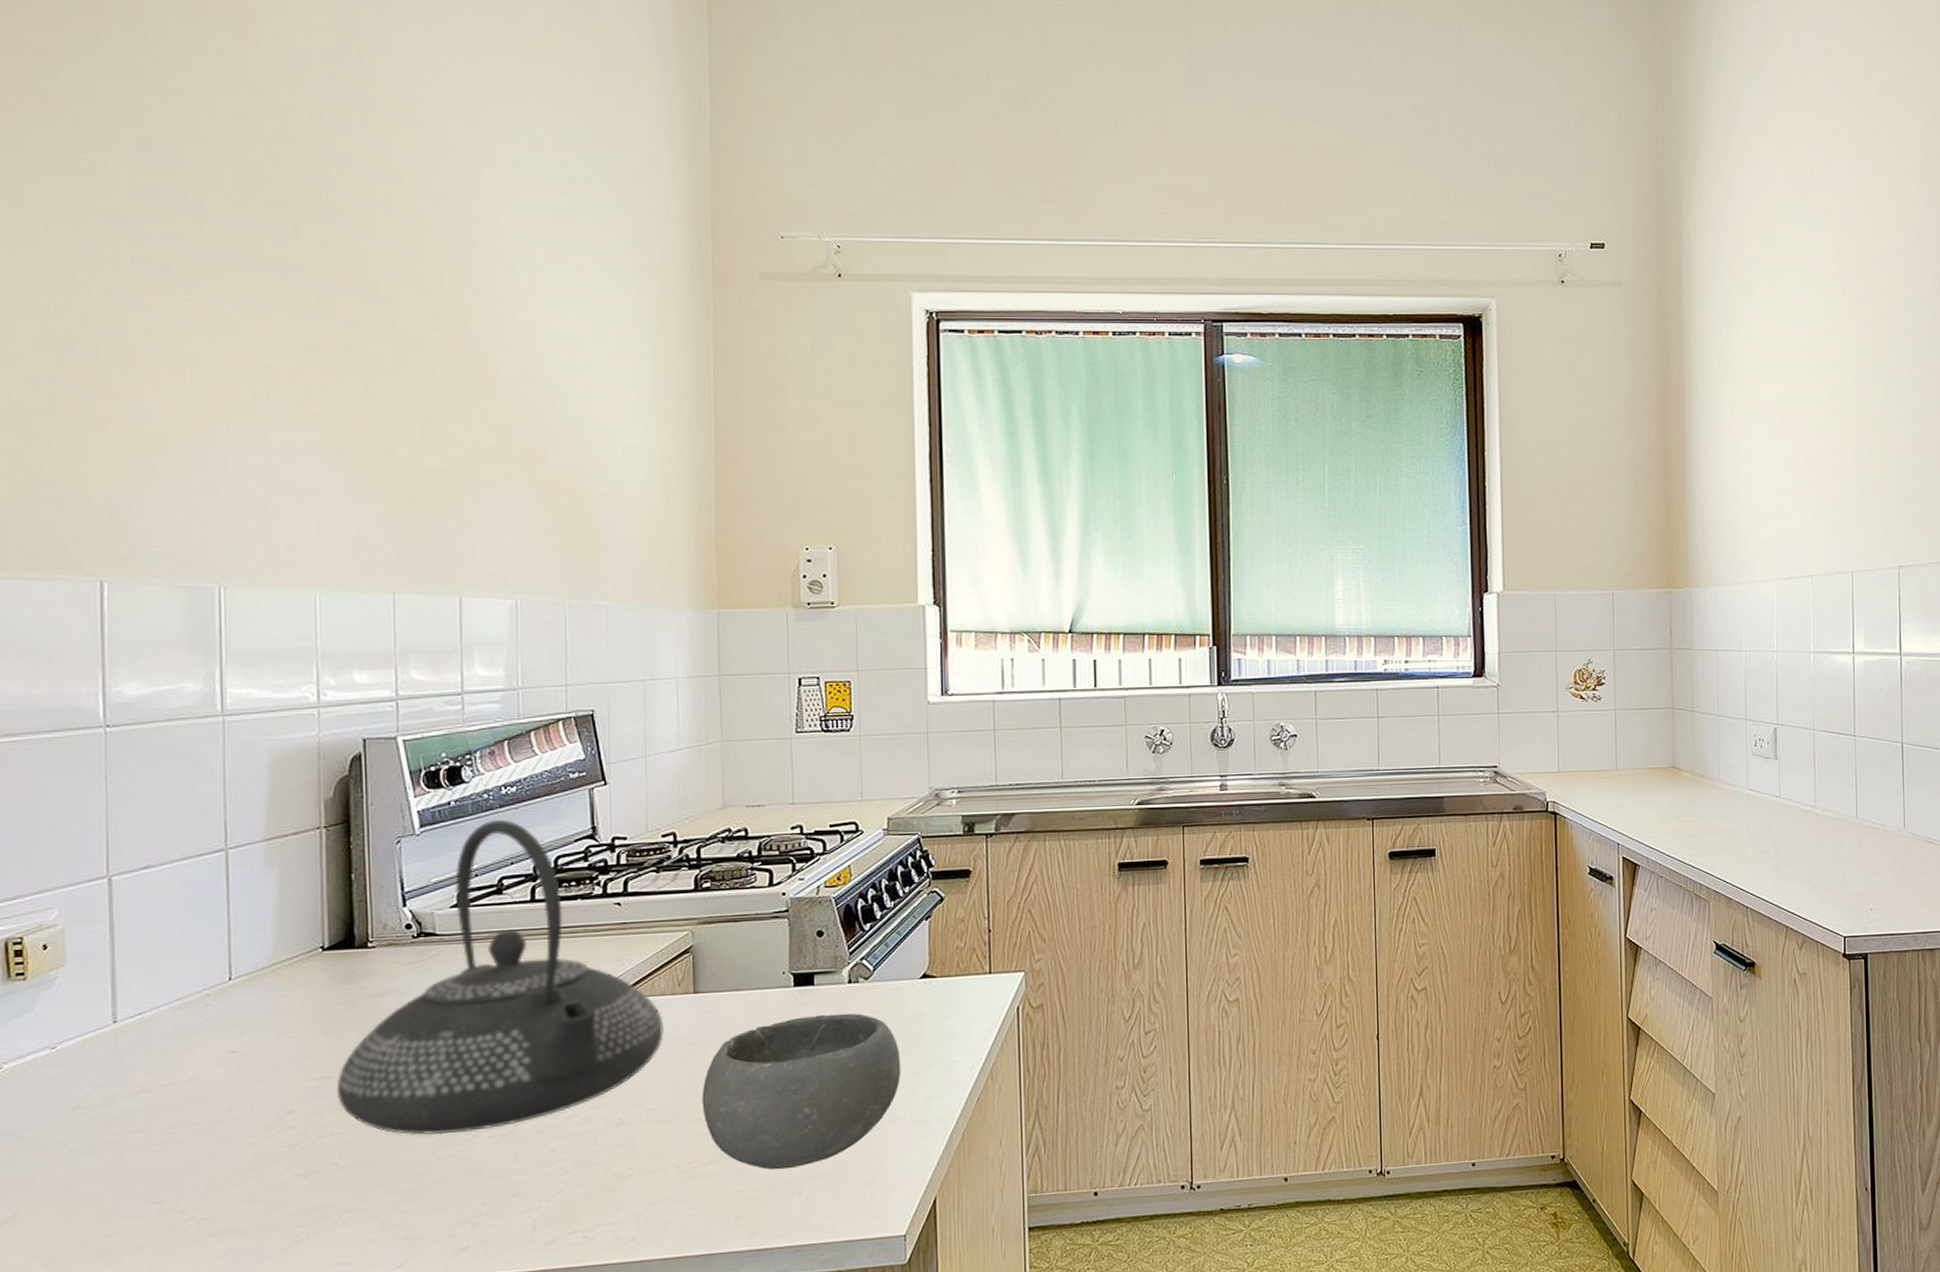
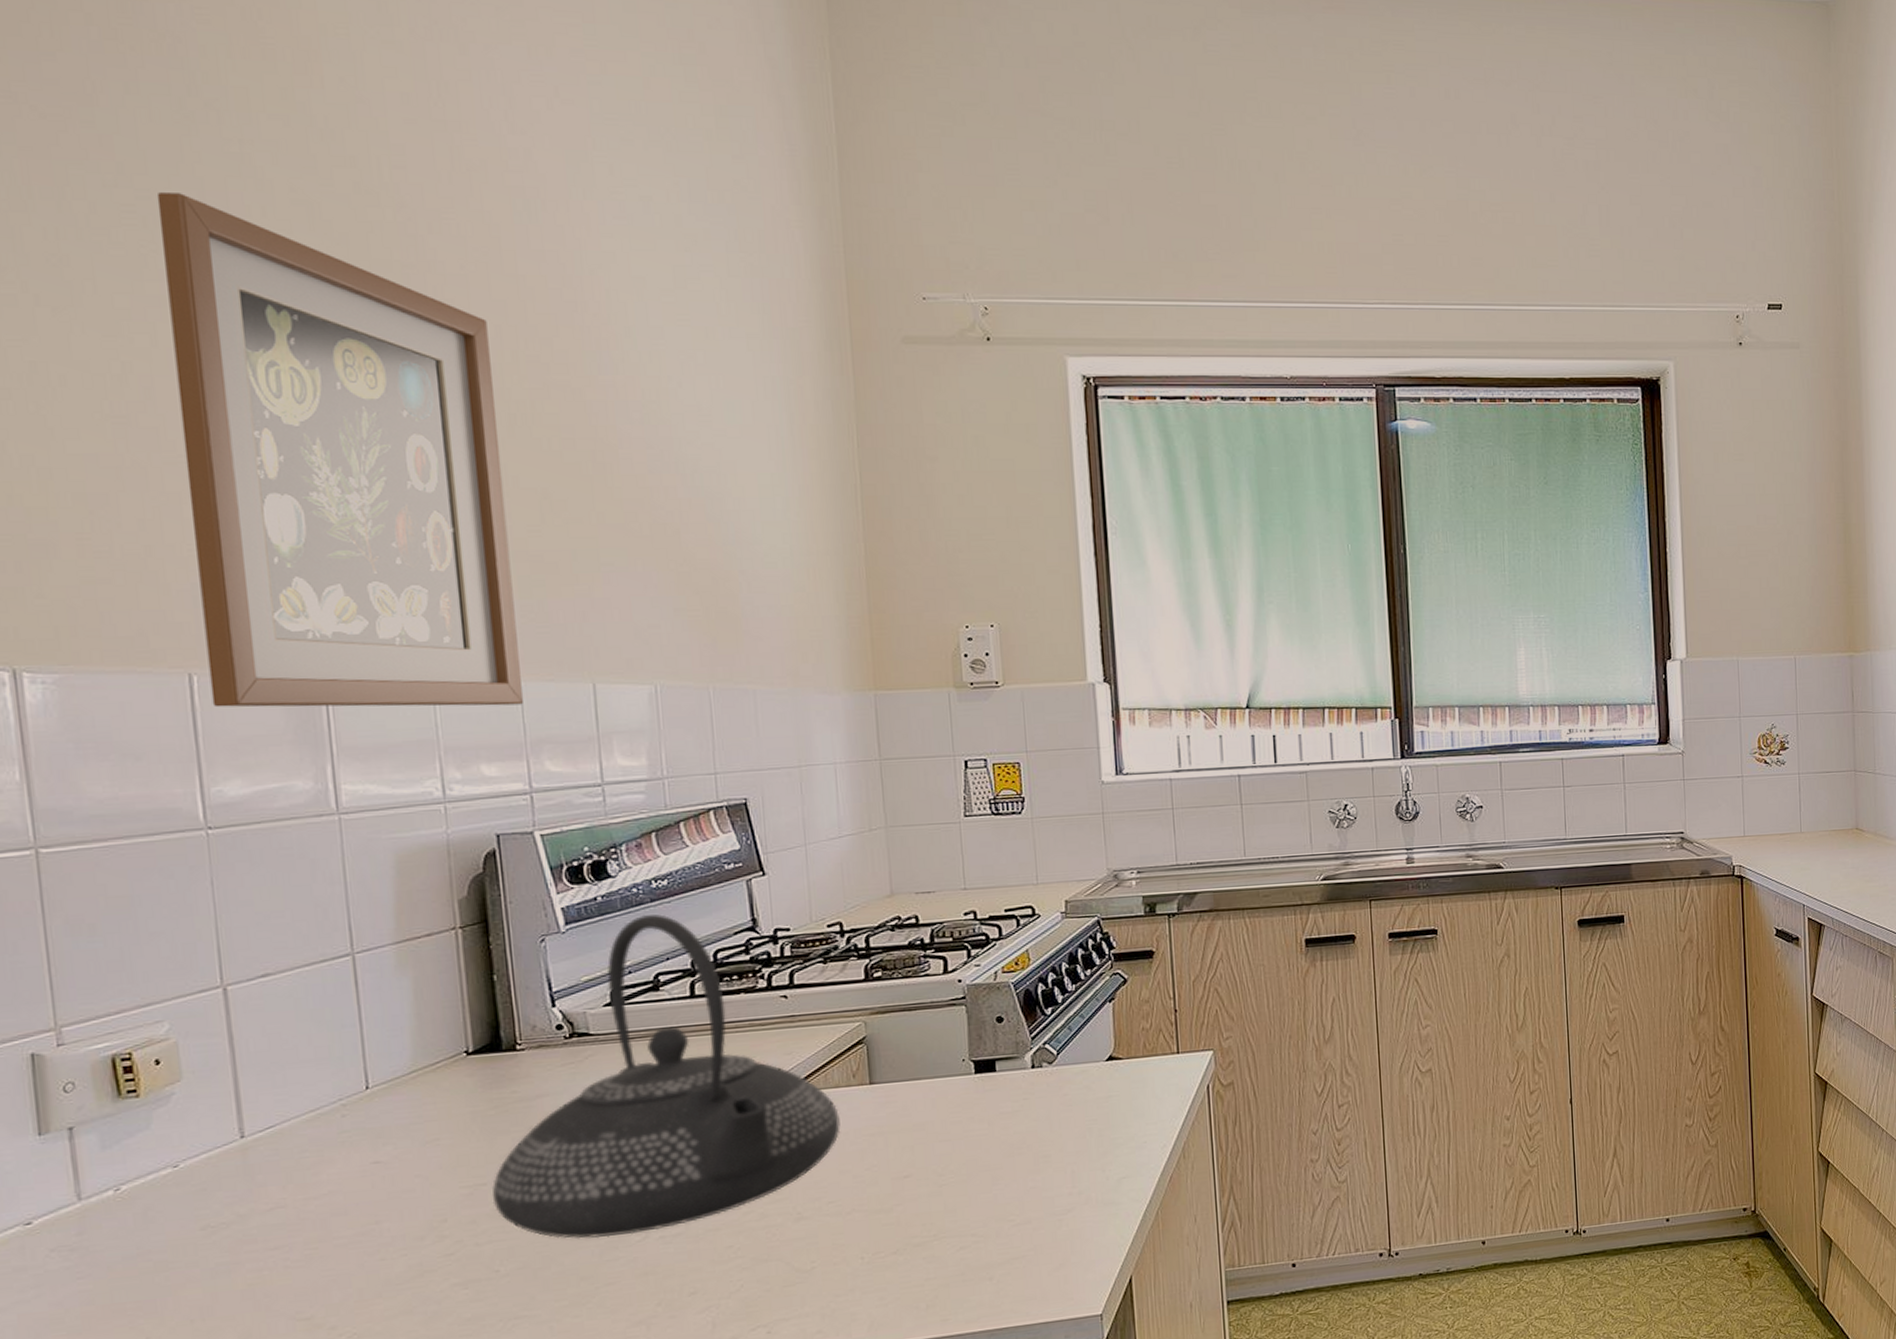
wall art: none [106,142,395,617] -> present [156,193,523,708]
bowl: present [702,1013,902,1170] -> none [883,1098,1091,1257]

